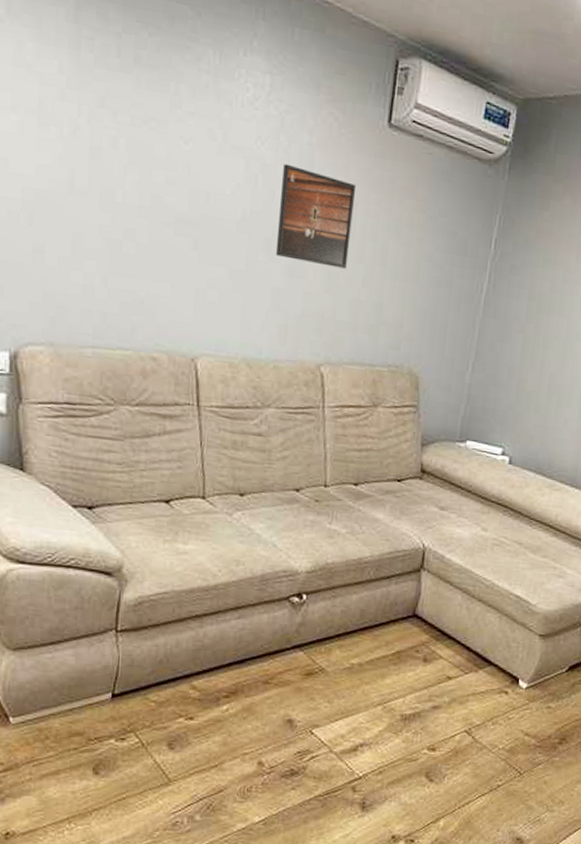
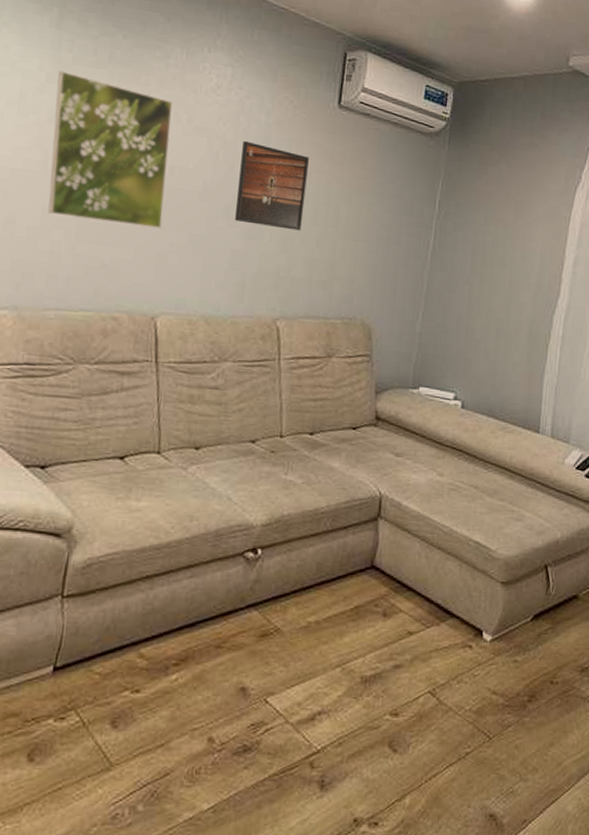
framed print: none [78,74,207,262] -> present [48,70,174,229]

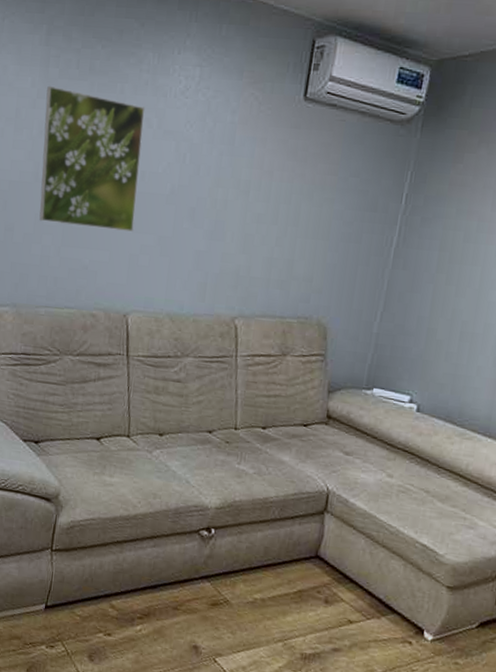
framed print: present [234,140,309,231] -> none [198,141,272,231]

